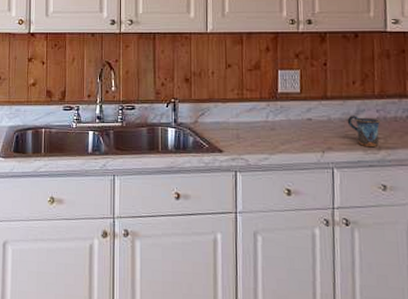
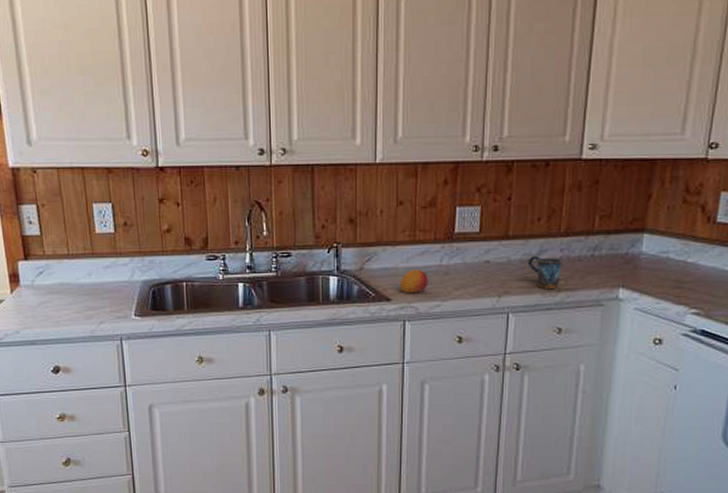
fruit: none [230,124,257,146] -> present [399,269,429,294]

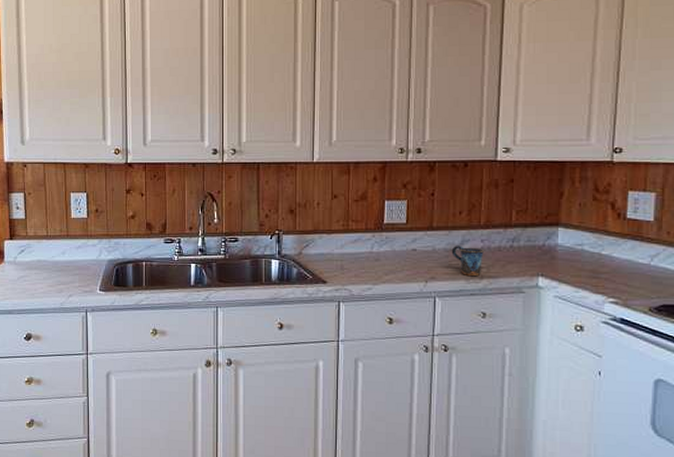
fruit: present [399,269,429,294] -> none [334,255,361,277]

